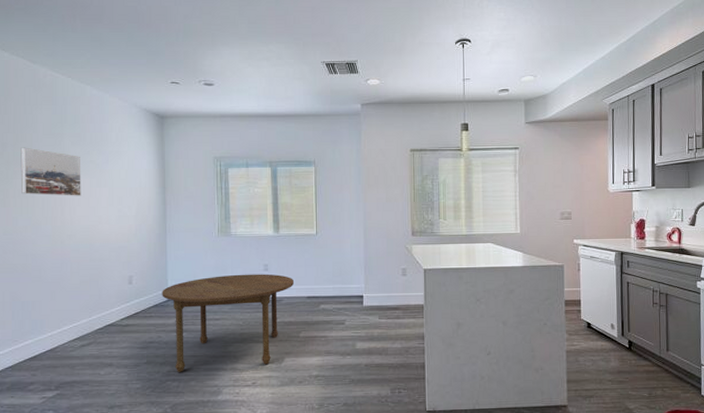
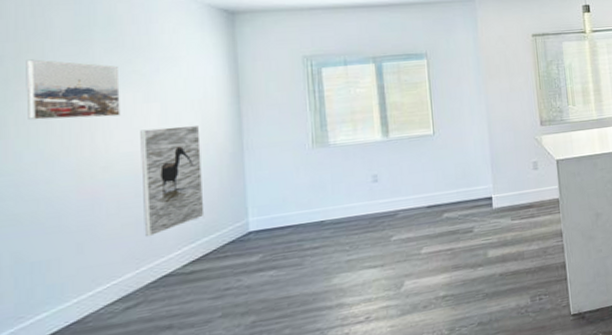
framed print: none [94,208,137,293] -> present [140,125,205,237]
dining table: present [162,274,295,372] -> none [240,185,411,321]

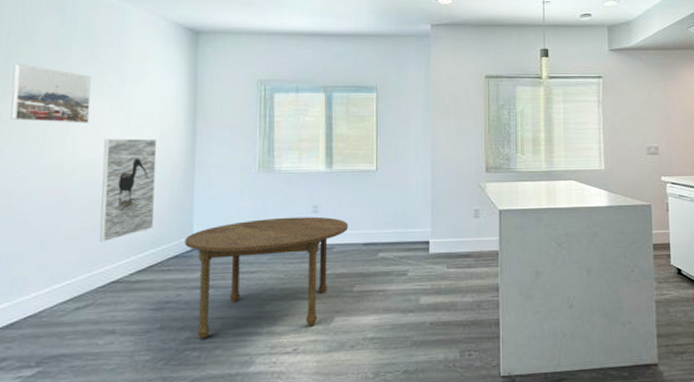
dining table: none [240,185,411,321] -> present [184,216,349,339]

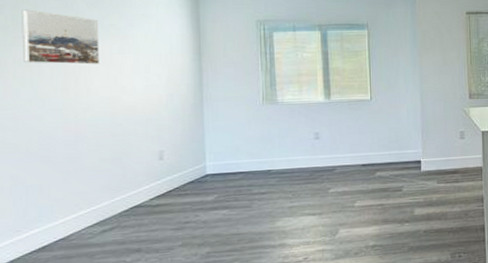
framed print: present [99,138,157,242] -> none [116,76,169,172]
dining table: present [184,216,349,339] -> none [199,142,348,253]

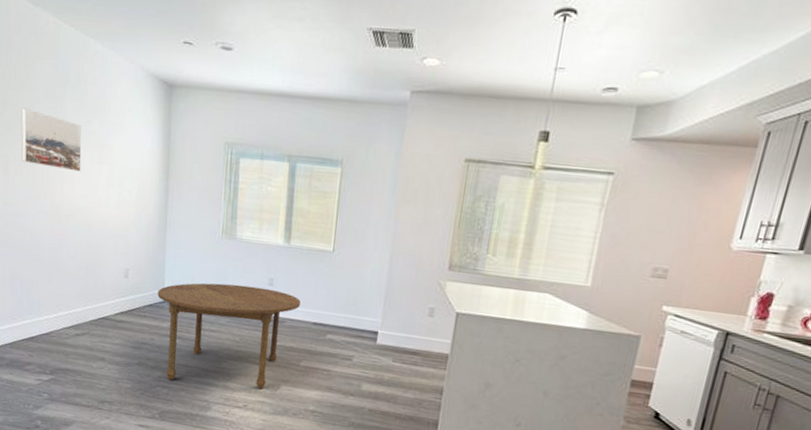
dining table: none [199,142,348,253] -> present [157,283,301,389]

